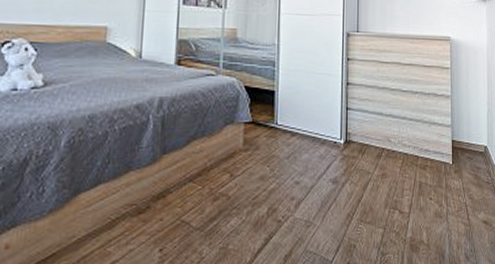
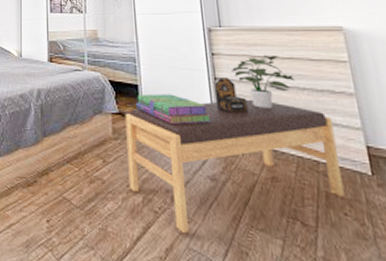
bench: none [255,103,432,238] -> present [125,99,344,234]
stack of books: none [270,100,339,132] -> present [136,94,211,125]
decorative box: none [346,83,371,118] -> present [215,77,248,114]
potted plant: none [361,61,410,112] -> present [231,54,295,109]

